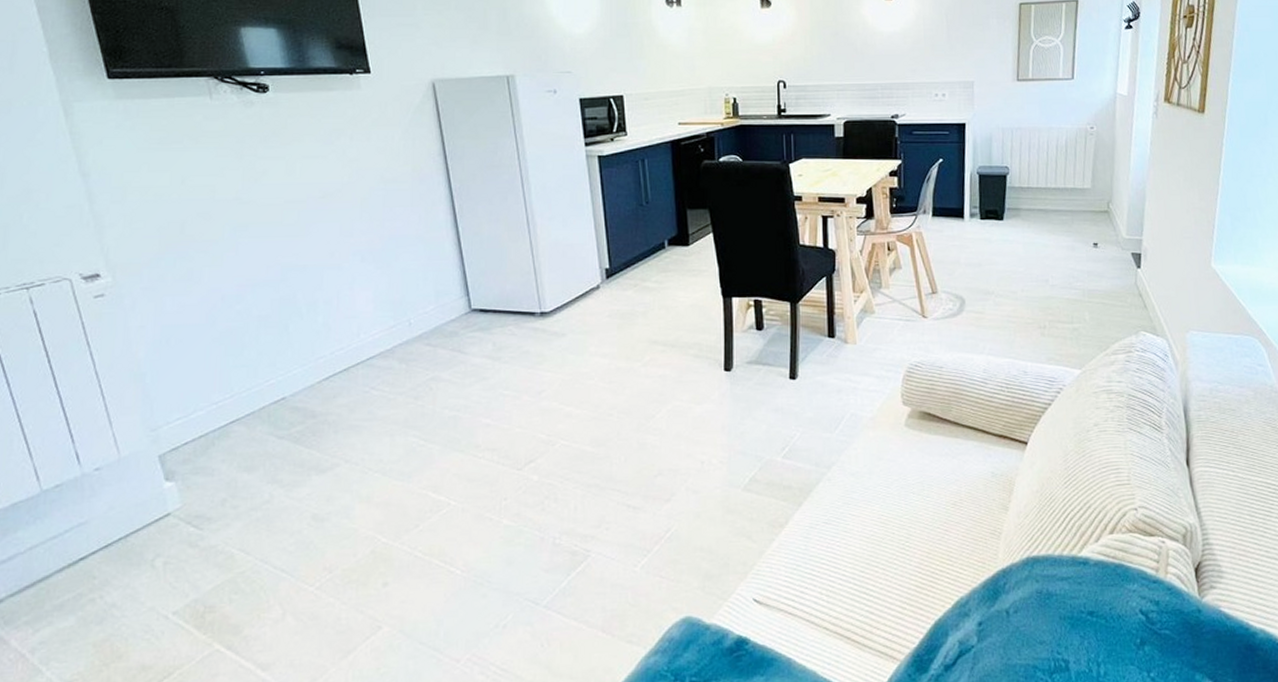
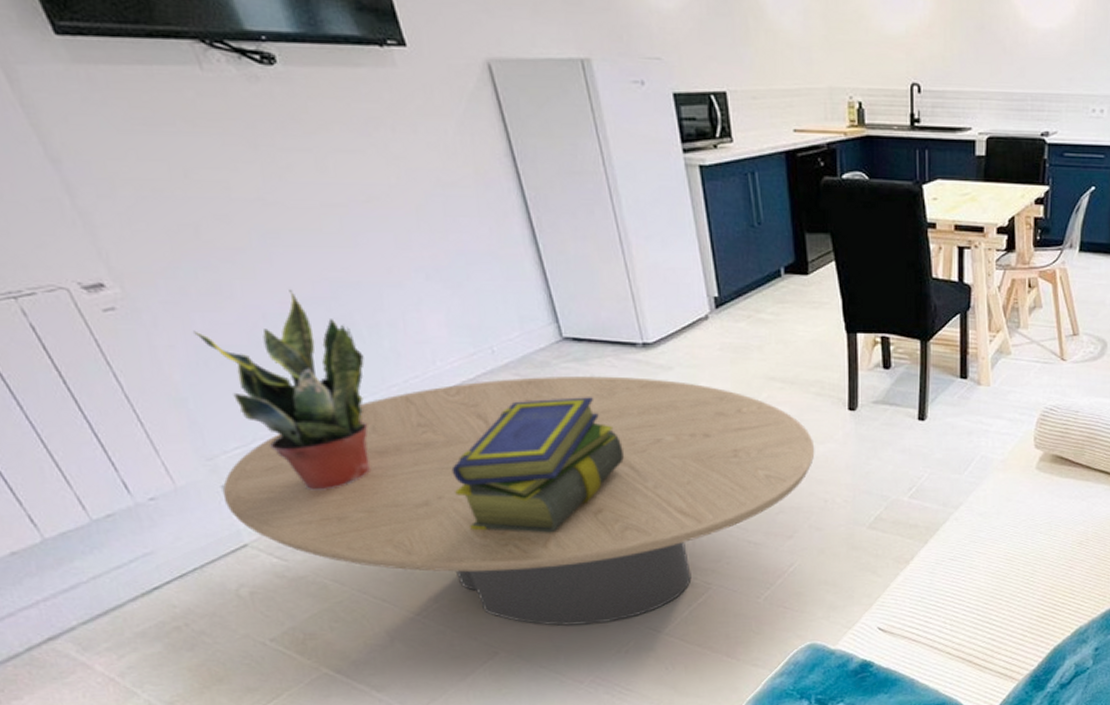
coffee table: none [158,343,693,597] -> present [222,376,815,626]
potted plant: none [163,274,300,459] -> present [193,290,372,491]
stack of books: none [361,364,516,499] -> present [451,397,624,533]

